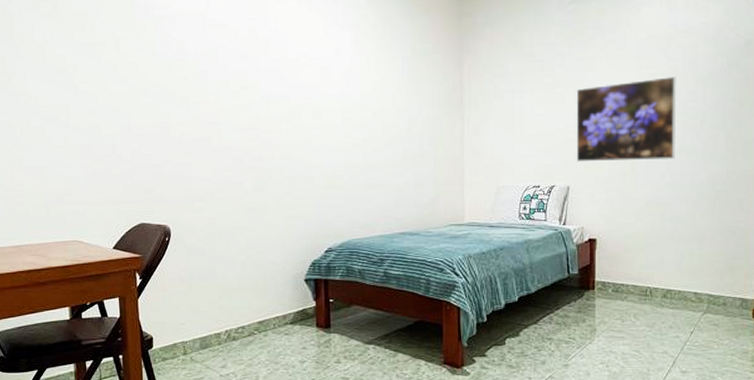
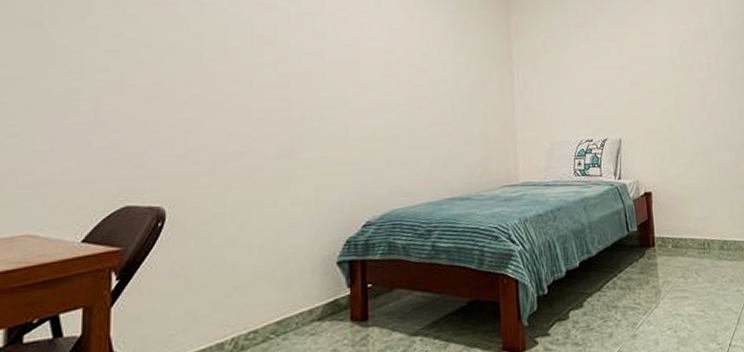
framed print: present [576,77,676,162] -> none [619,32,714,115]

